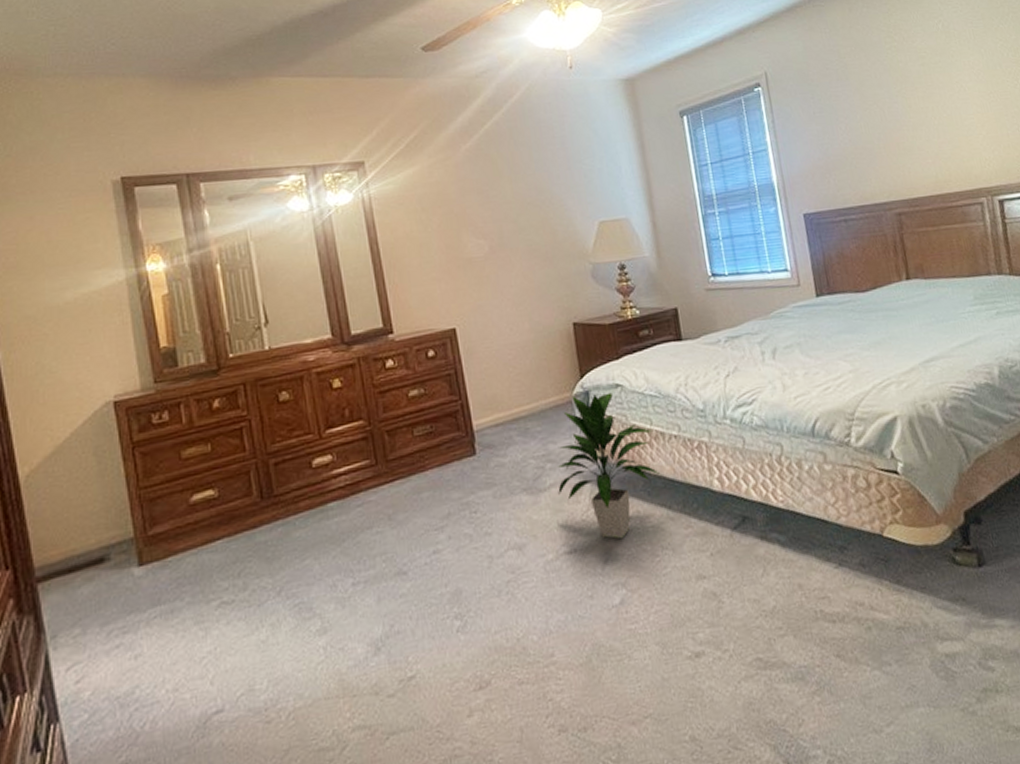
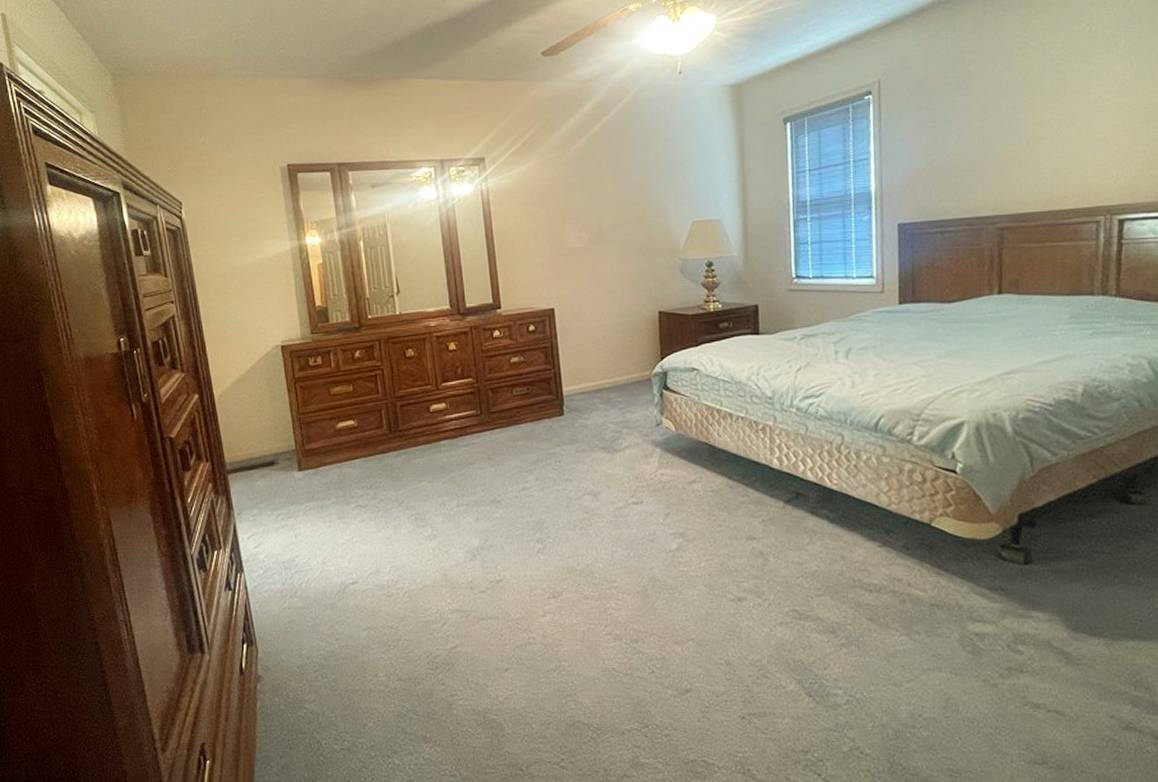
indoor plant: present [557,392,661,540] -> none [631,374,725,498]

